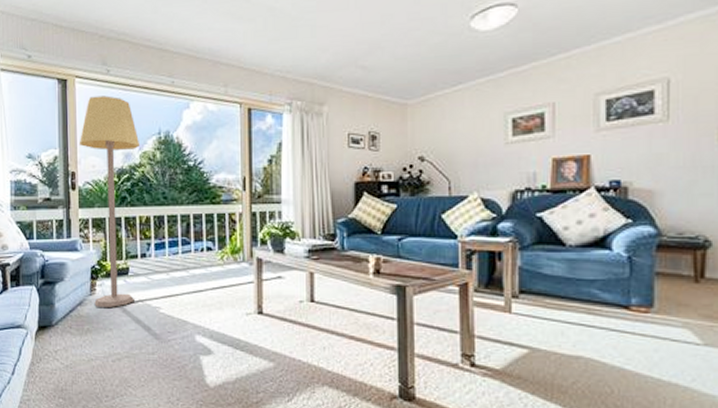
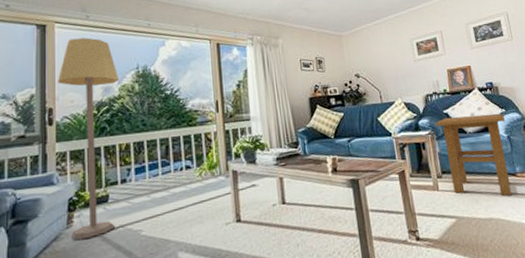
side table: none [522,222,630,333] -> present [435,113,512,196]

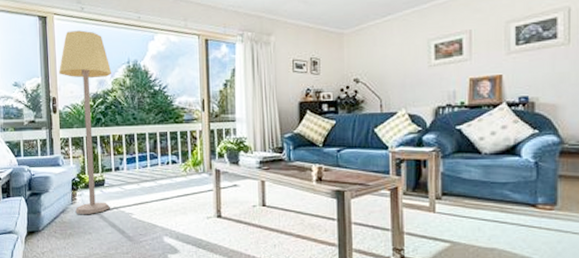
side table: present [435,113,512,196] -> none [444,134,537,228]

